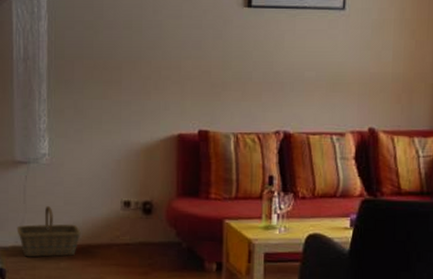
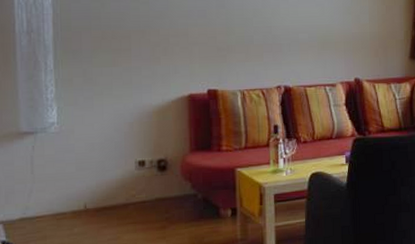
basket: present [17,206,81,257] -> none [24,174,95,228]

